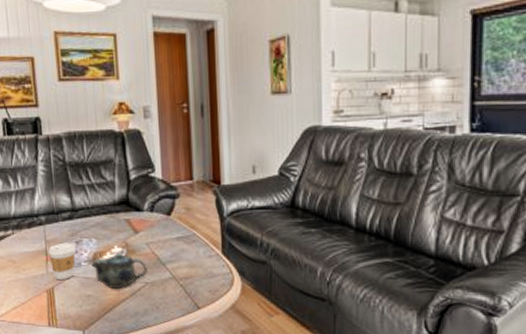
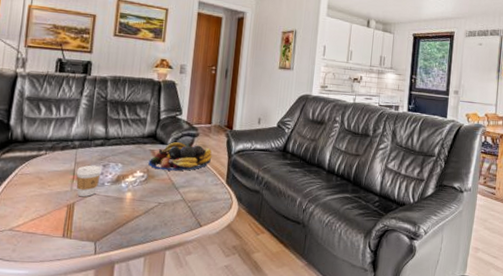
teapot: present [91,253,147,290] -> none [113,176,162,208]
fruit bowl: none [125,207,200,243] -> present [148,142,212,171]

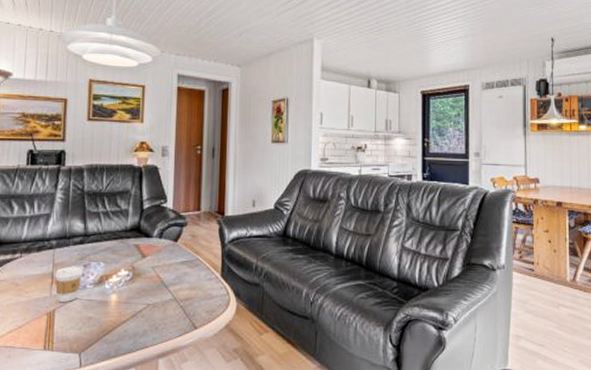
fruit bowl: present [148,142,212,171] -> none [133,234,204,267]

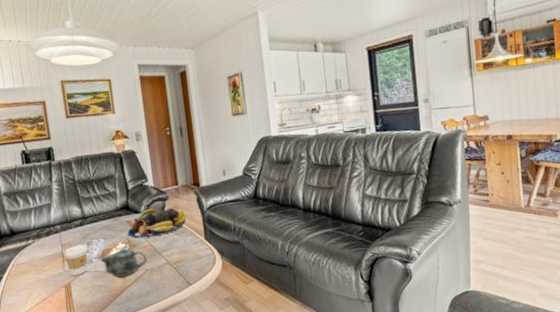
teapot: none [96,276,151,312] -> present [100,248,147,278]
fruit bowl: none [133,234,204,267] -> present [127,208,186,238]

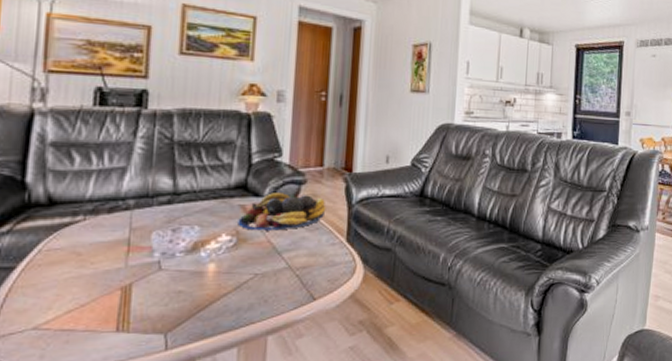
coffee cup: present [64,244,88,276] -> none [132,230,171,274]
teapot: present [100,248,147,278] -> none [188,241,259,283]

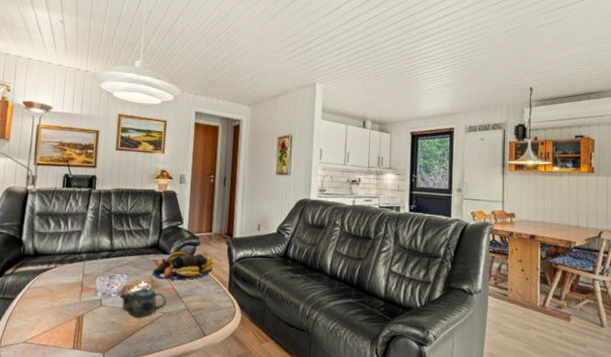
teapot: none [188,241,259,283] -> present [119,287,167,318]

